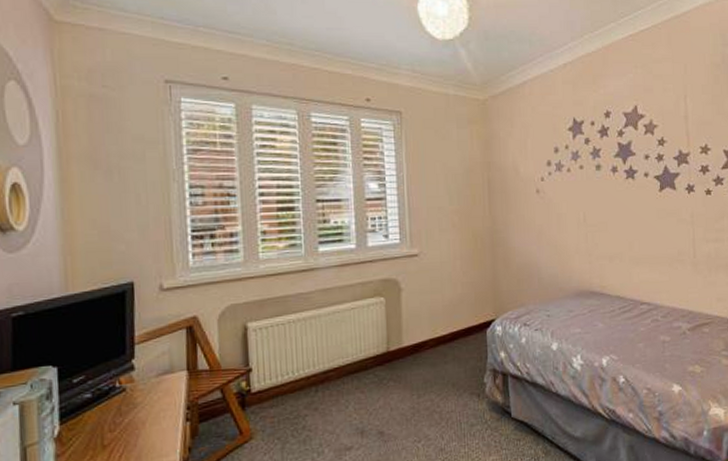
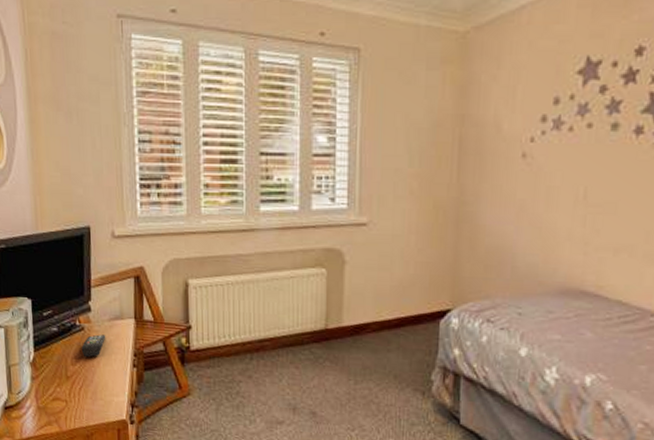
remote control: none [121,392,153,421] -> present [81,334,106,358]

